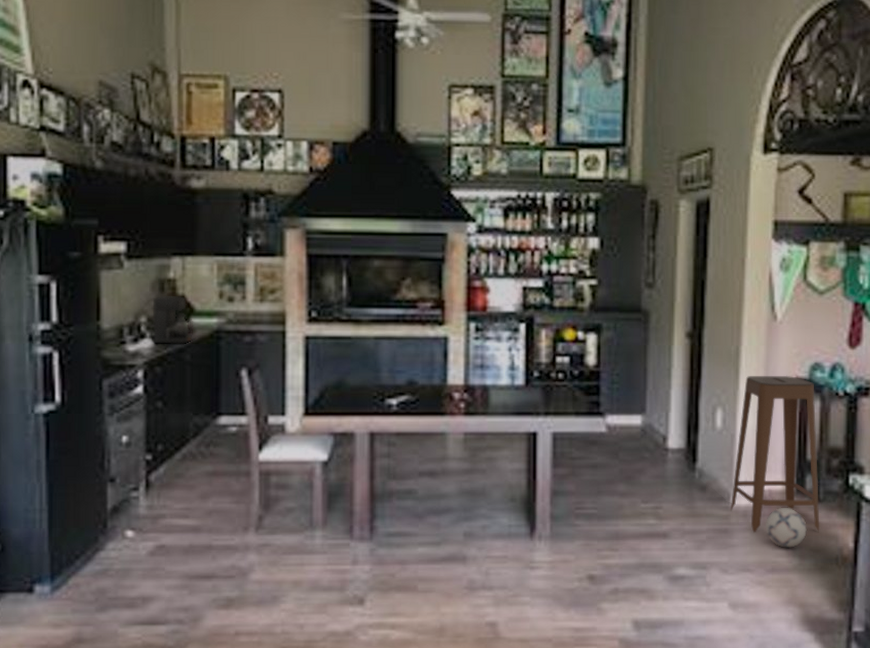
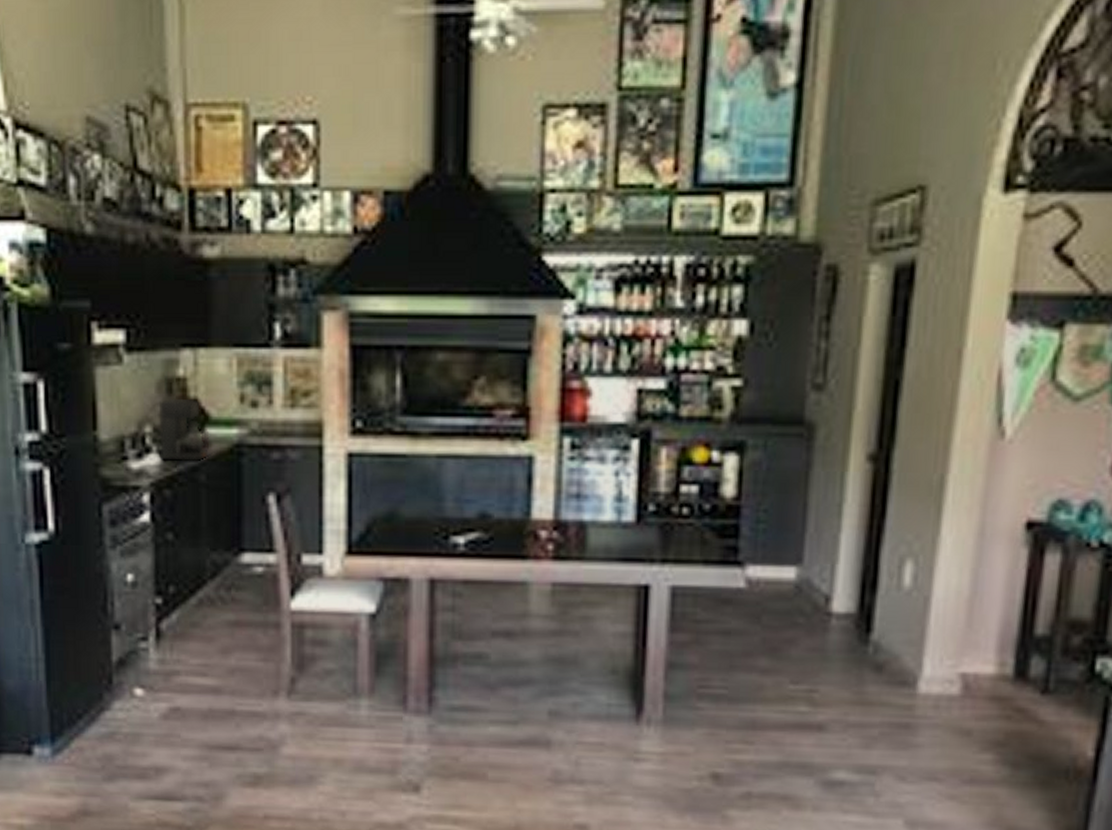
bar stool: present [730,375,820,533] -> none [915,516,1055,735]
soccer ball: present [765,507,807,548] -> none [964,698,1026,753]

